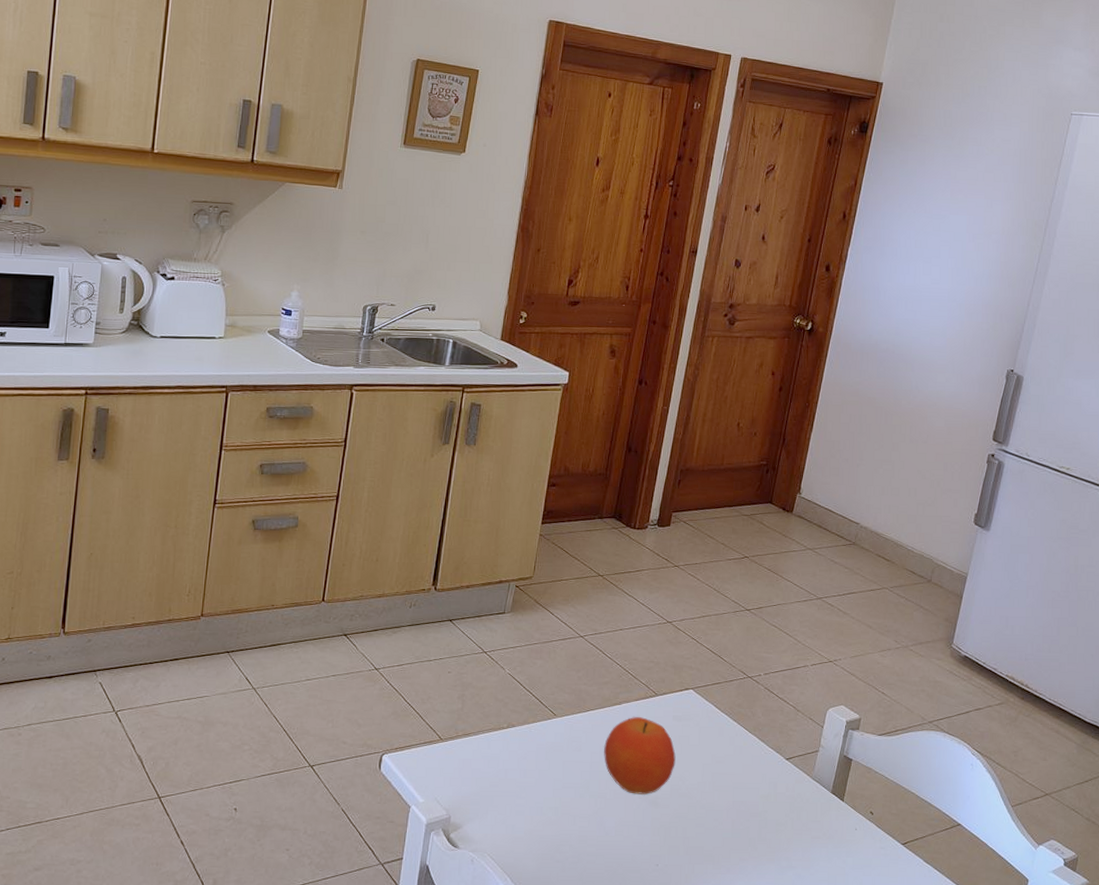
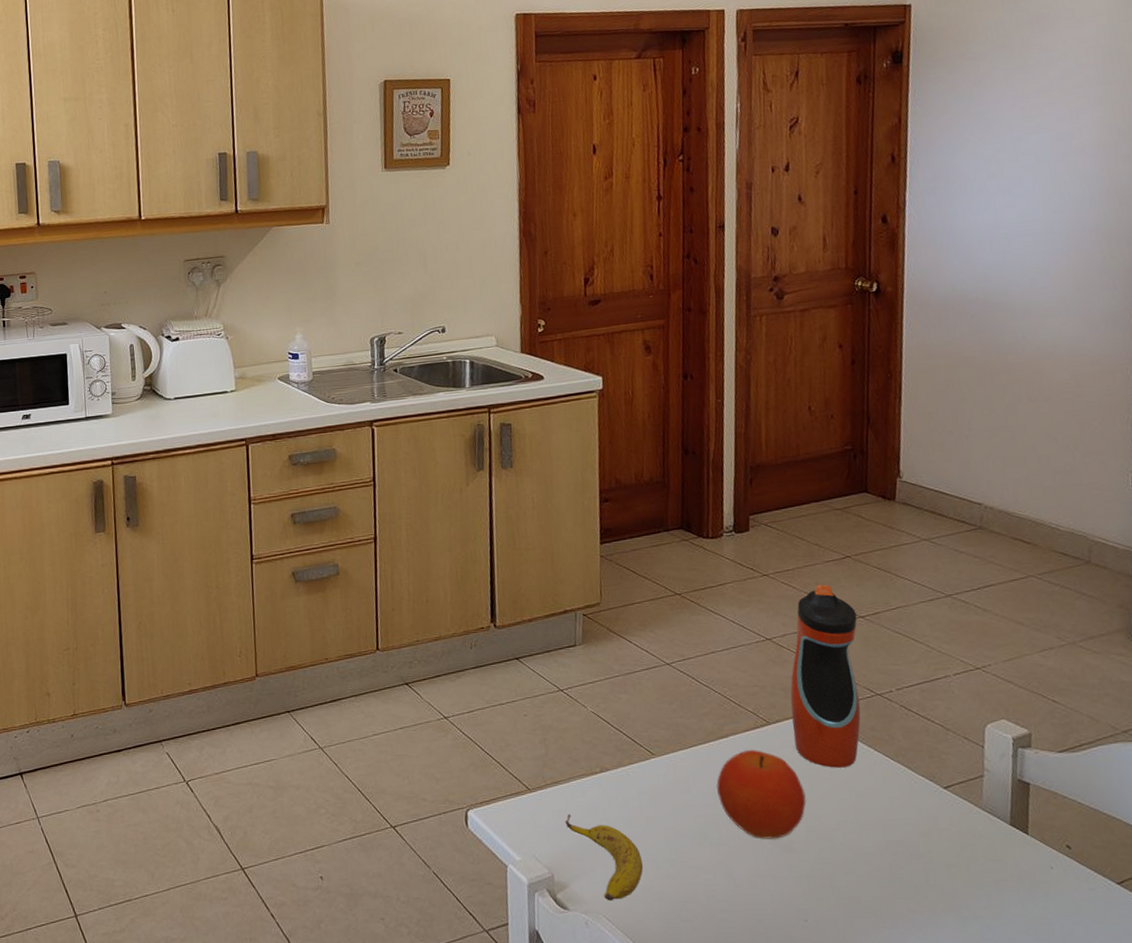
banana: none [468,763,530,842] -> present [564,814,643,901]
water bottle: none [675,578,744,737] -> present [790,584,861,768]

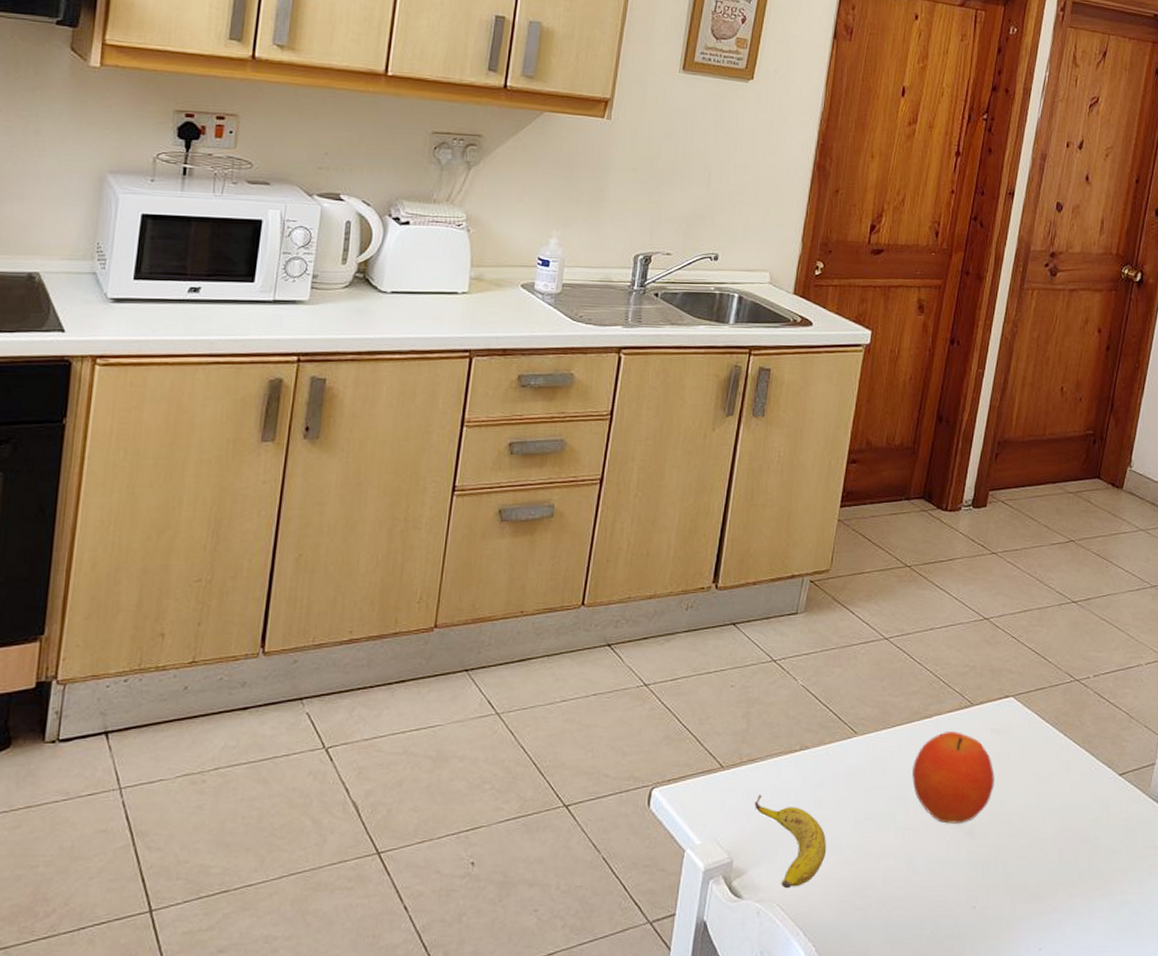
water bottle: present [790,584,861,768] -> none [993,566,1070,752]

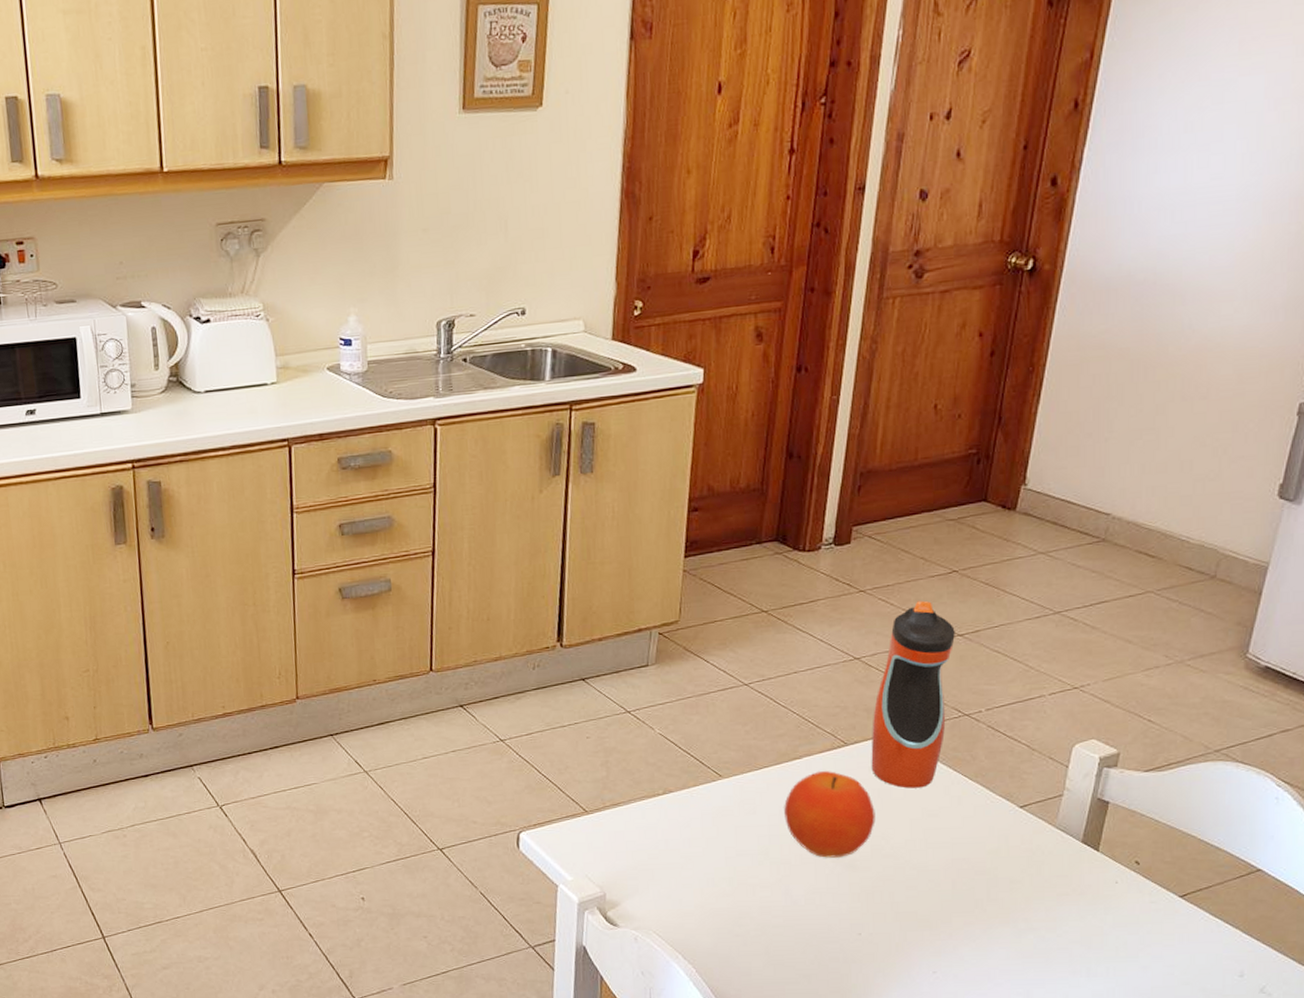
banana: present [754,795,826,889] -> none [621,835,699,918]
water bottle: none [993,566,1070,752] -> present [871,600,955,788]

